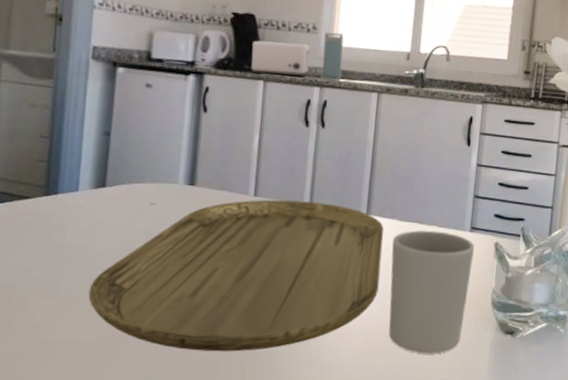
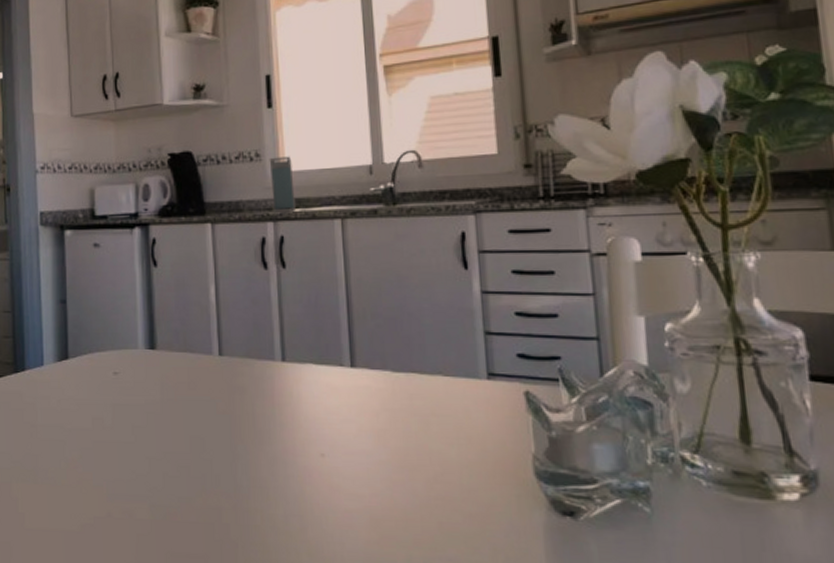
placemat: present [88,199,384,352] -> none [65,357,381,542]
toaster: present [251,40,312,77] -> none [194,175,259,217]
mug: present [388,230,474,354] -> none [387,381,501,543]

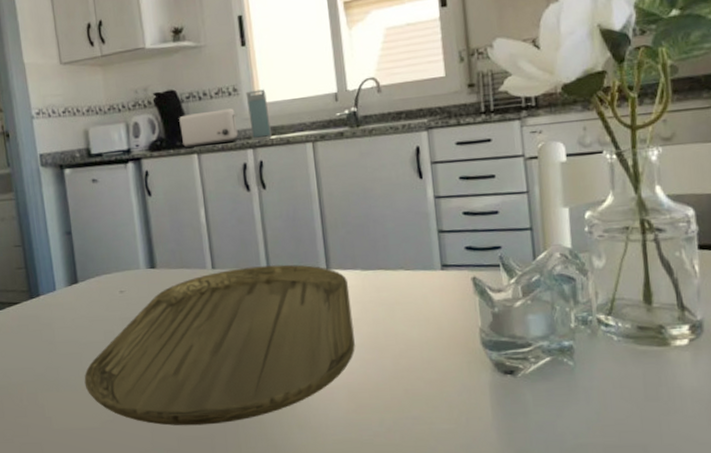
placemat: none [65,357,381,542] -> present [84,264,355,426]
toaster: none [194,175,259,217] -> present [179,108,238,149]

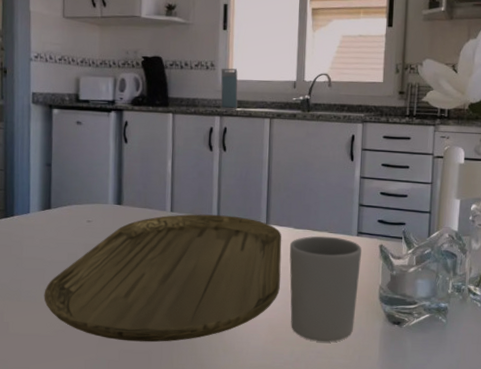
toaster: present [179,108,238,149] -> none [161,79,211,109]
mug: none [358,274,455,405] -> present [289,236,362,342]

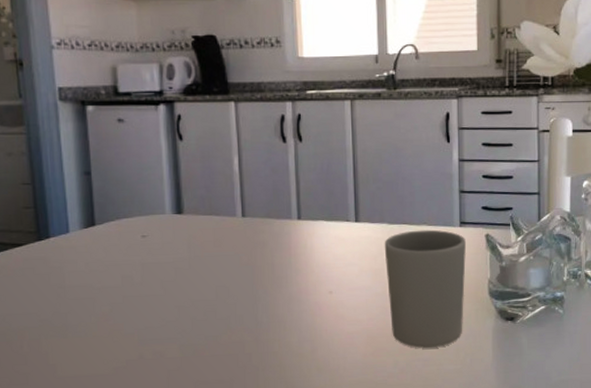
placemat: present [44,214,282,342] -> none [96,215,377,371]
soap dispenser: present [220,68,238,111] -> none [288,44,311,95]

